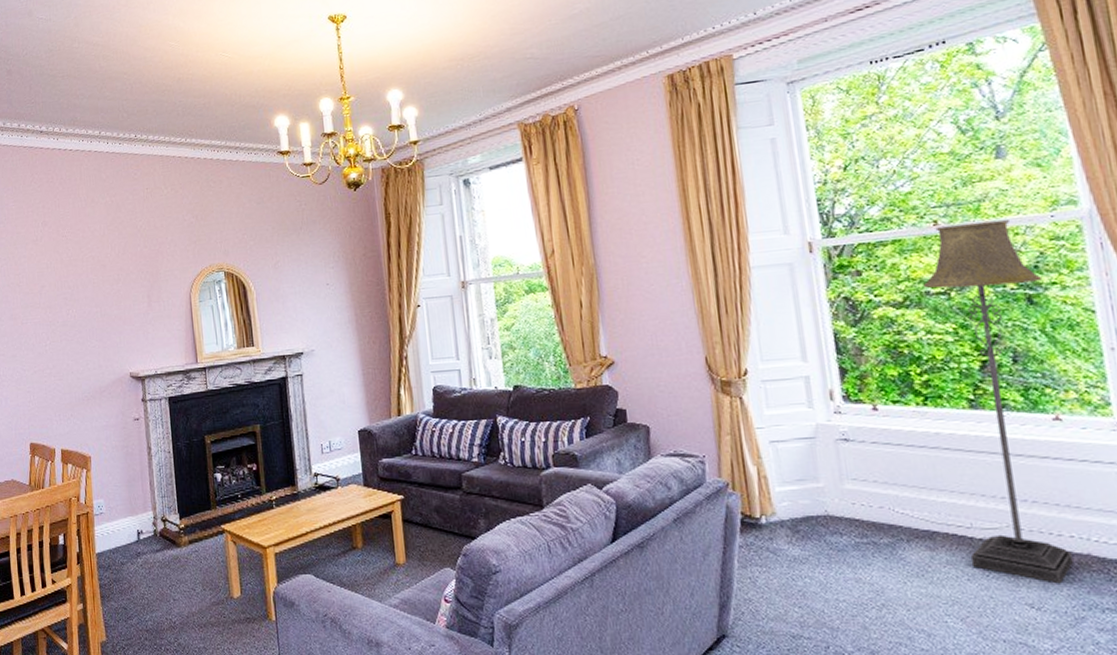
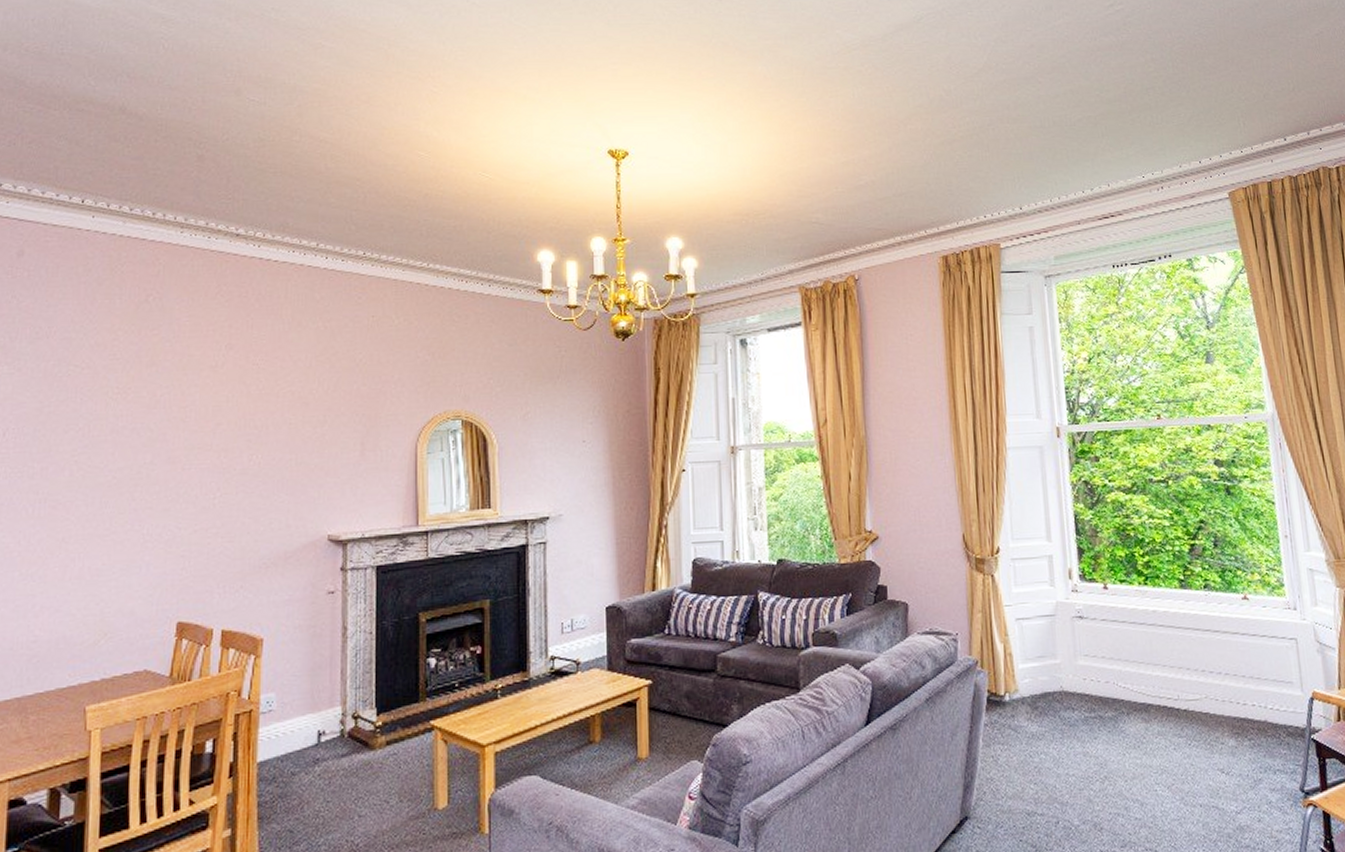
floor lamp: present [923,220,1074,584] -> none [1148,418,1254,750]

